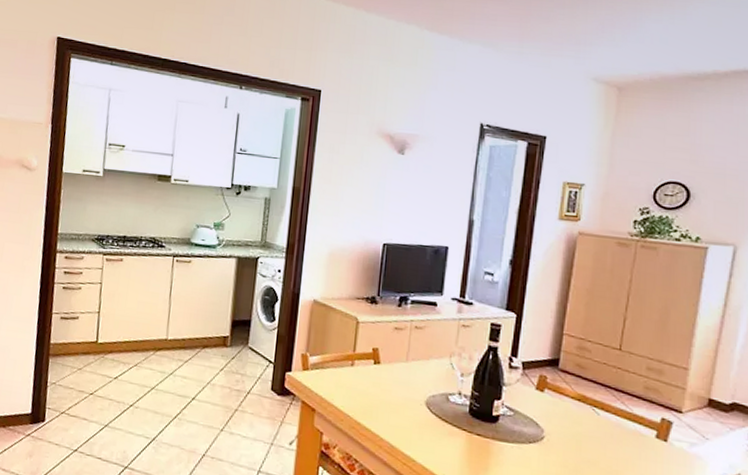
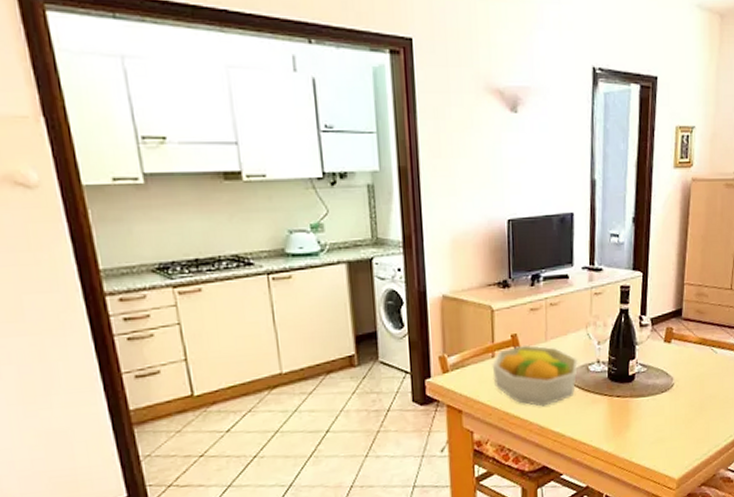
fruit bowl: none [349,360,439,426] -> present [492,345,579,407]

